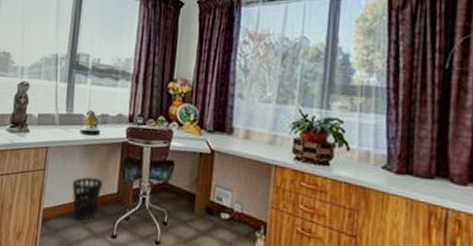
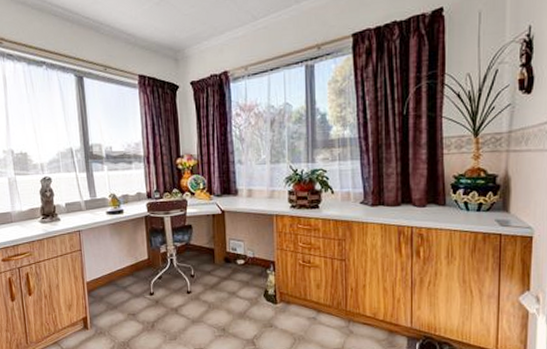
wastebasket: present [72,177,103,221] -> none [108,249,135,286]

